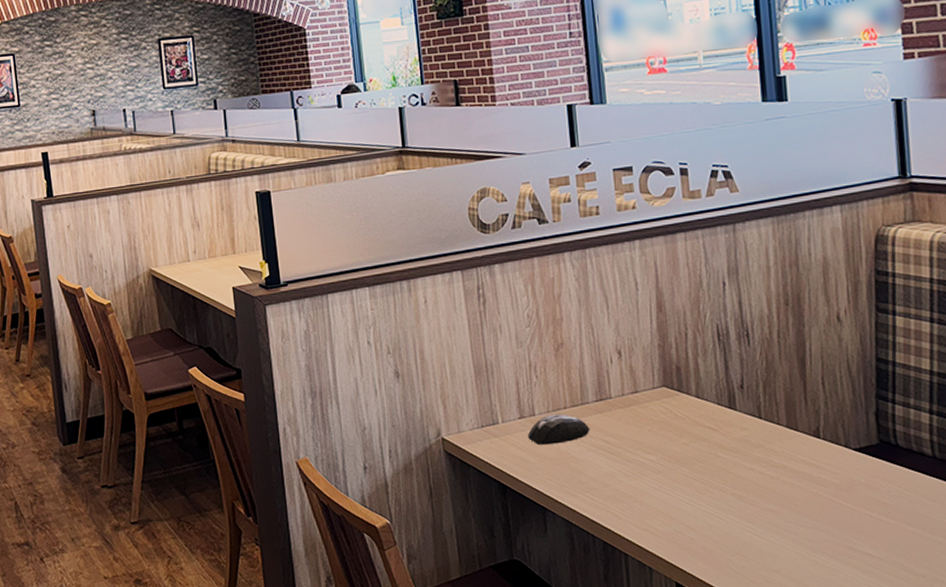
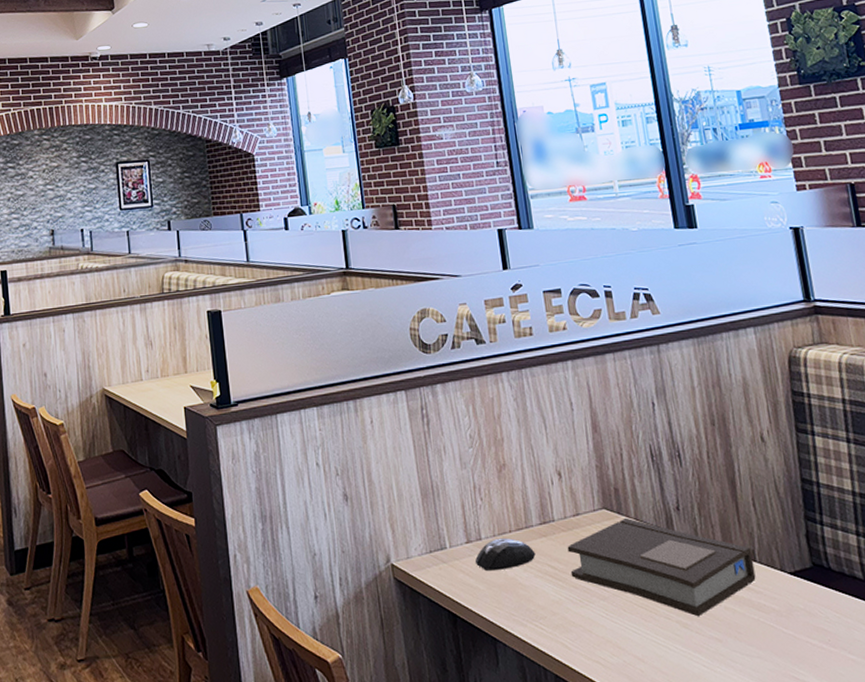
book: none [623,395,818,490] -> present [567,517,756,617]

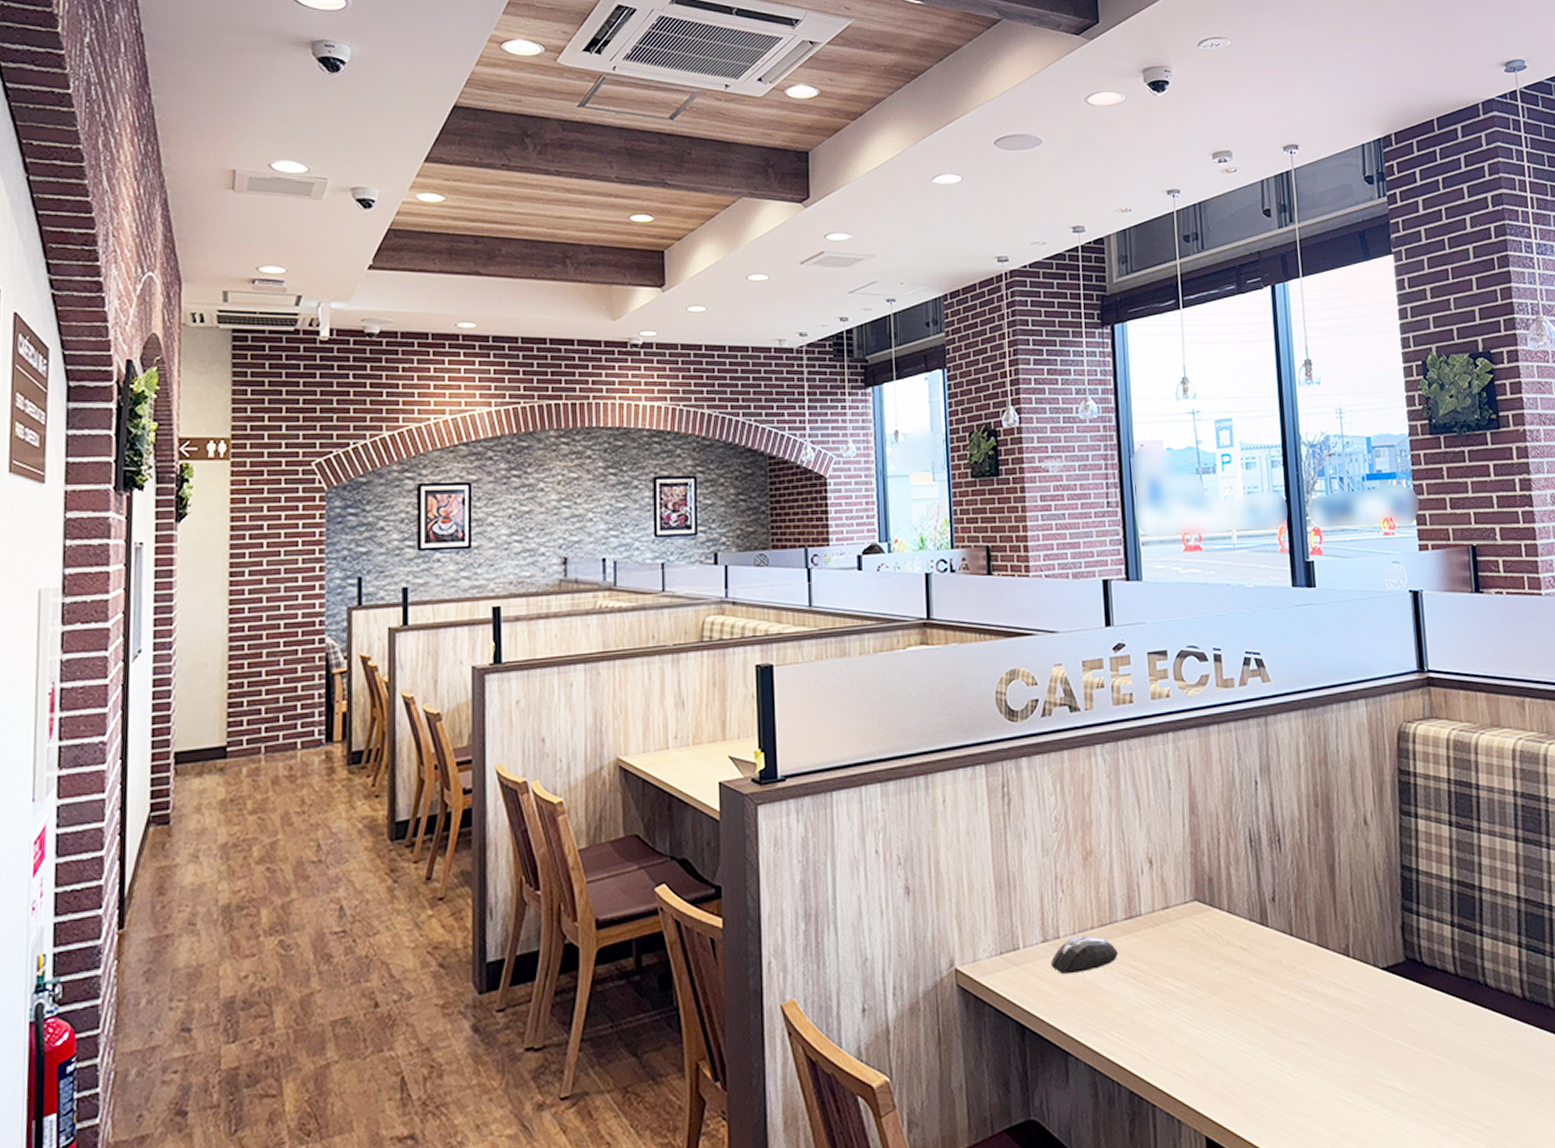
book: present [567,517,756,617] -> none [1153,910,1348,1020]

